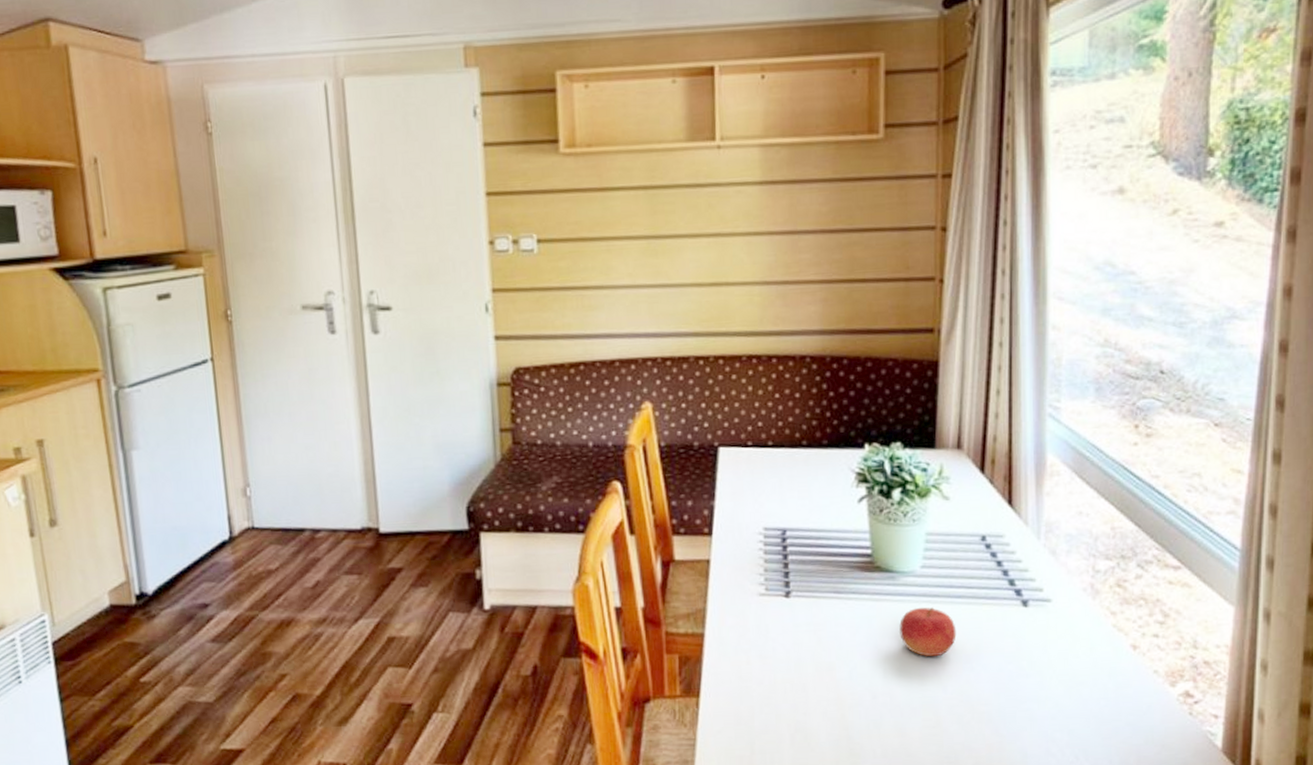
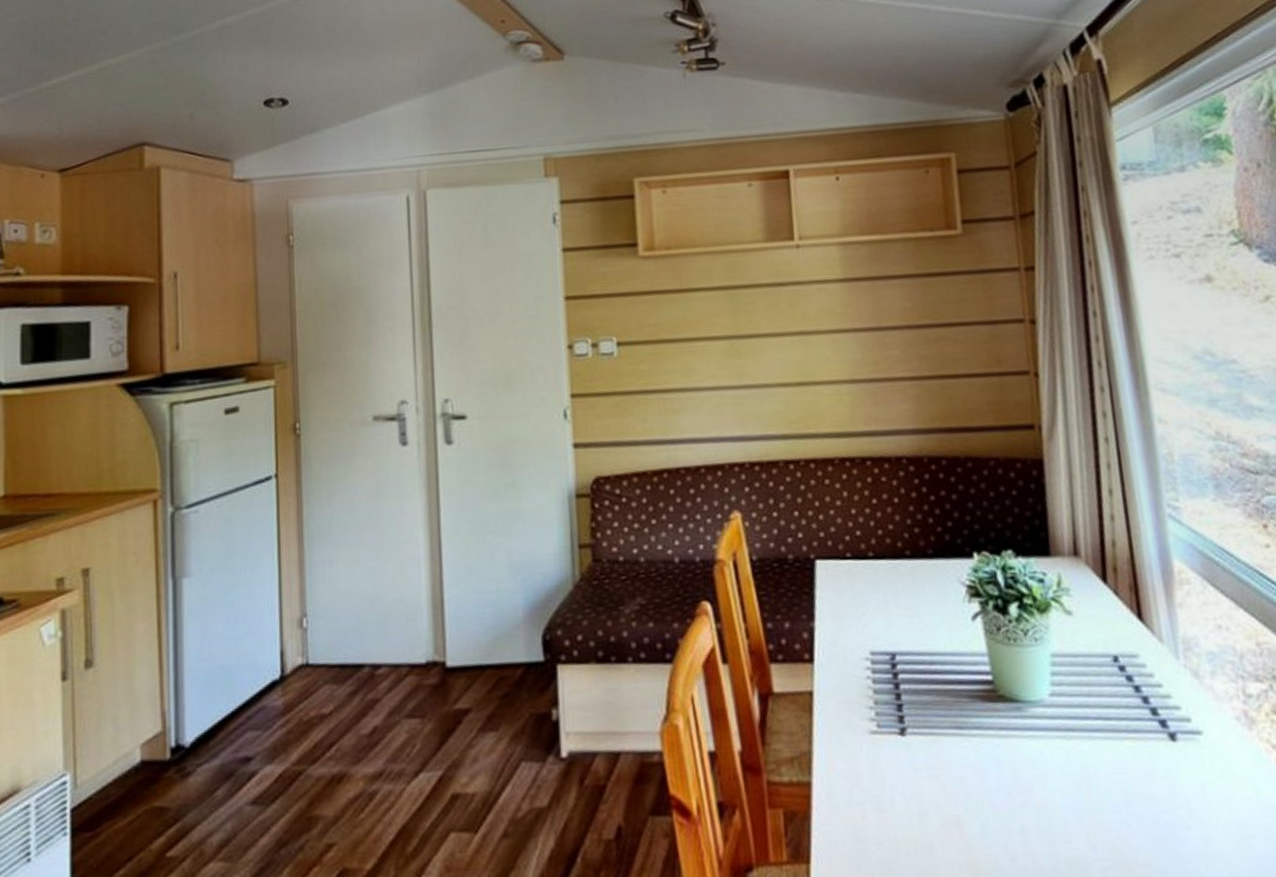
fruit: present [899,607,957,657] -> none [1033,744,1100,806]

